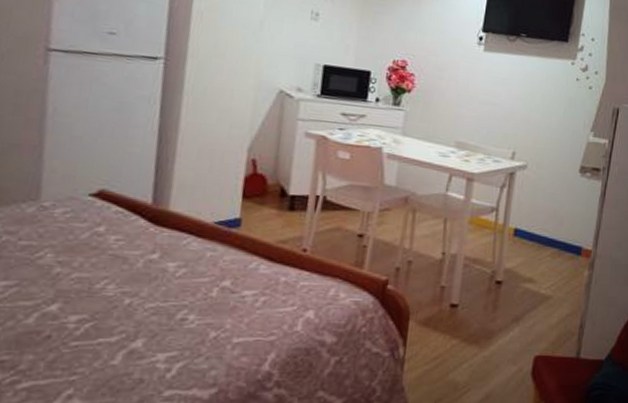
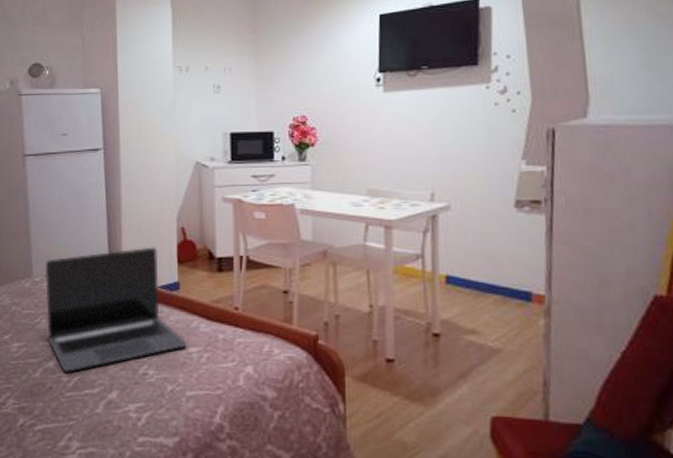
laptop: none [52,176,243,318] -> present [45,247,188,372]

